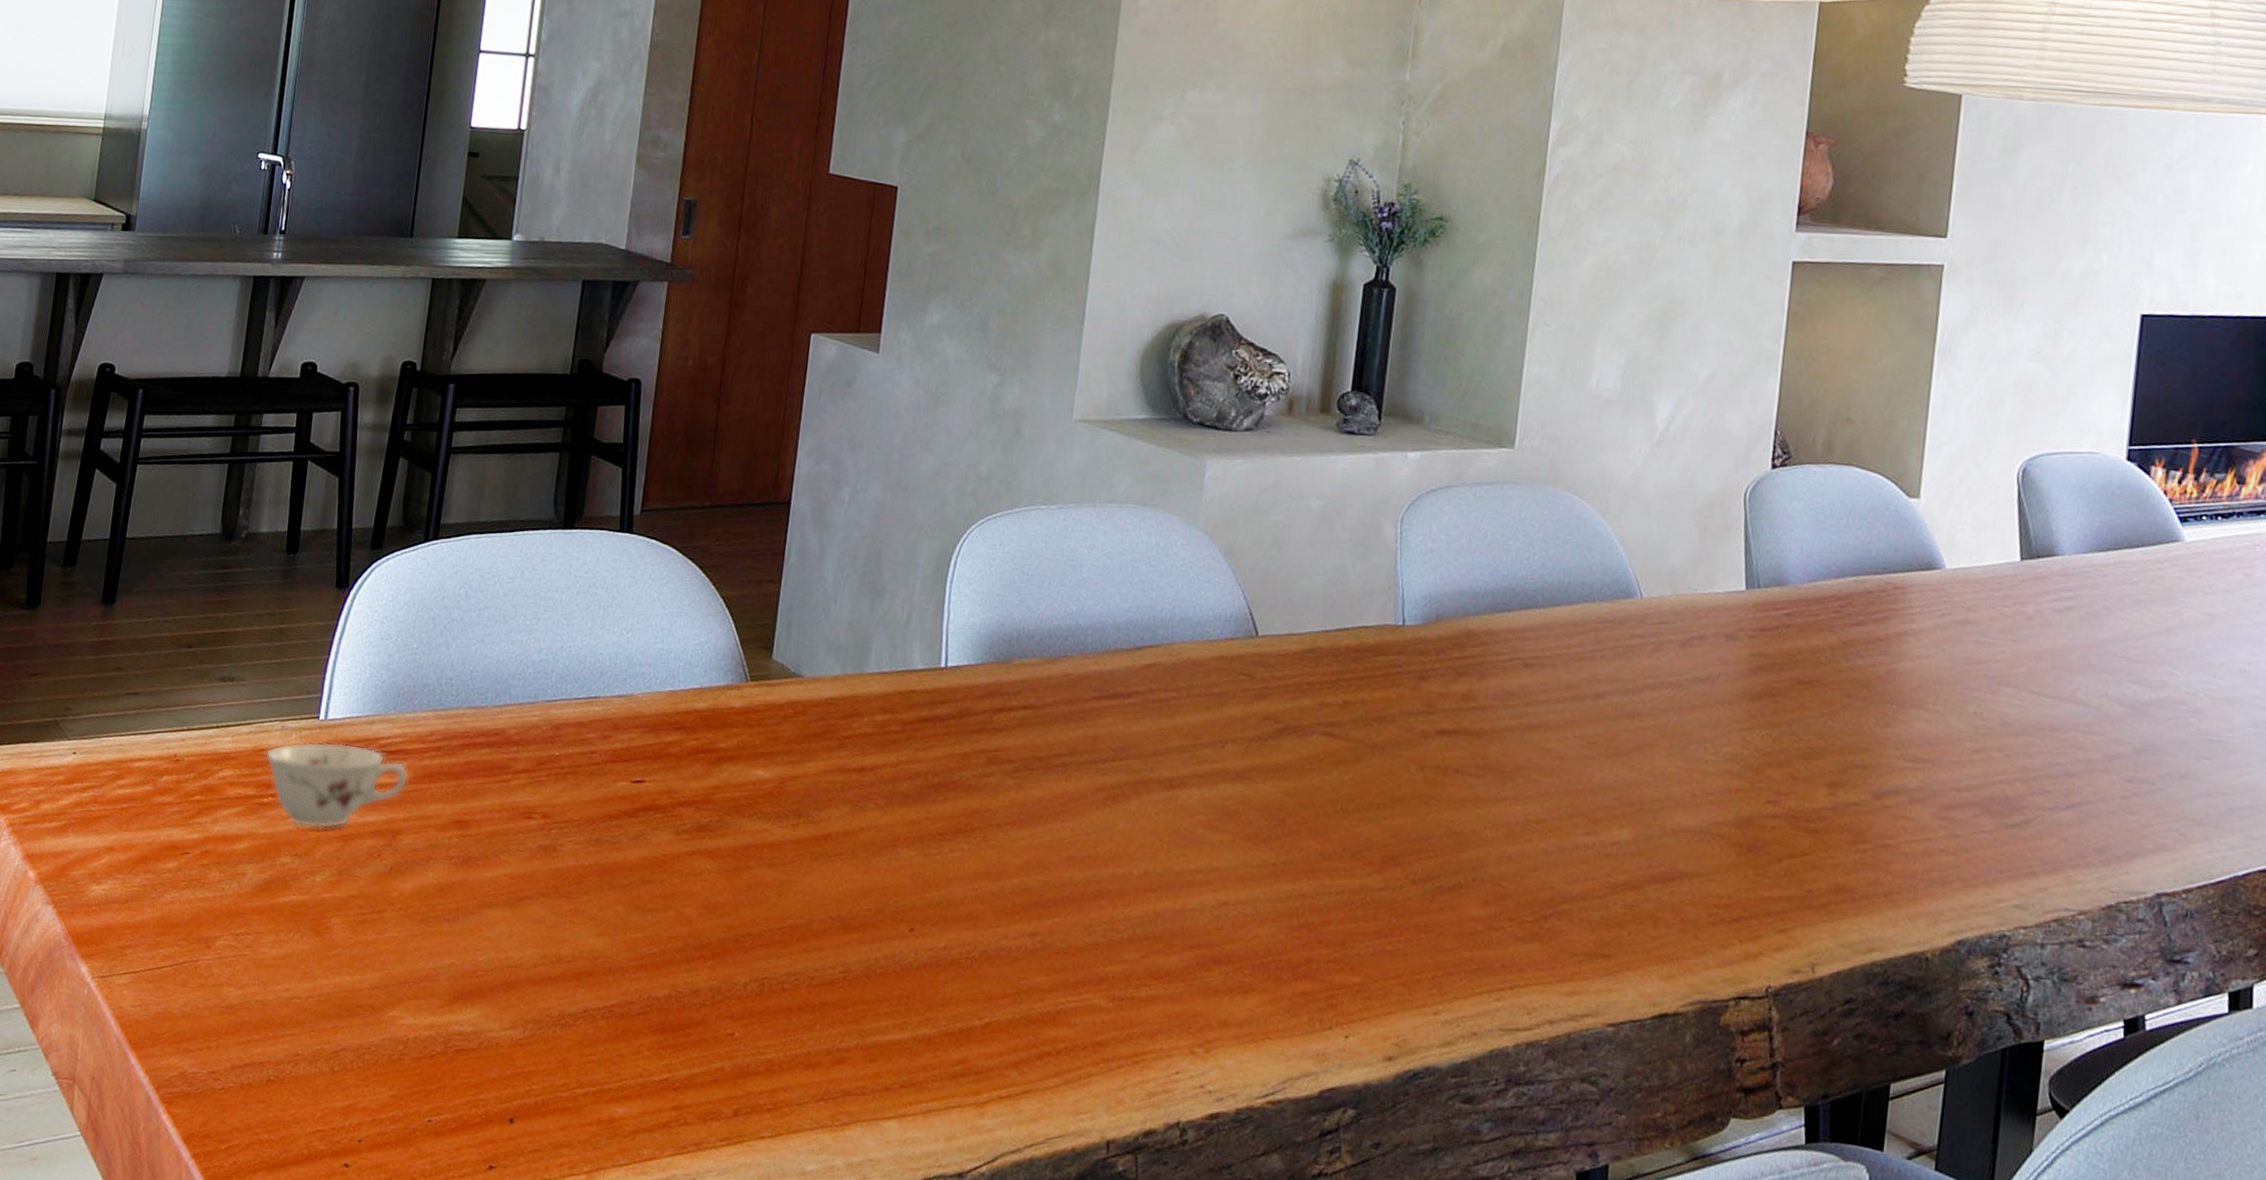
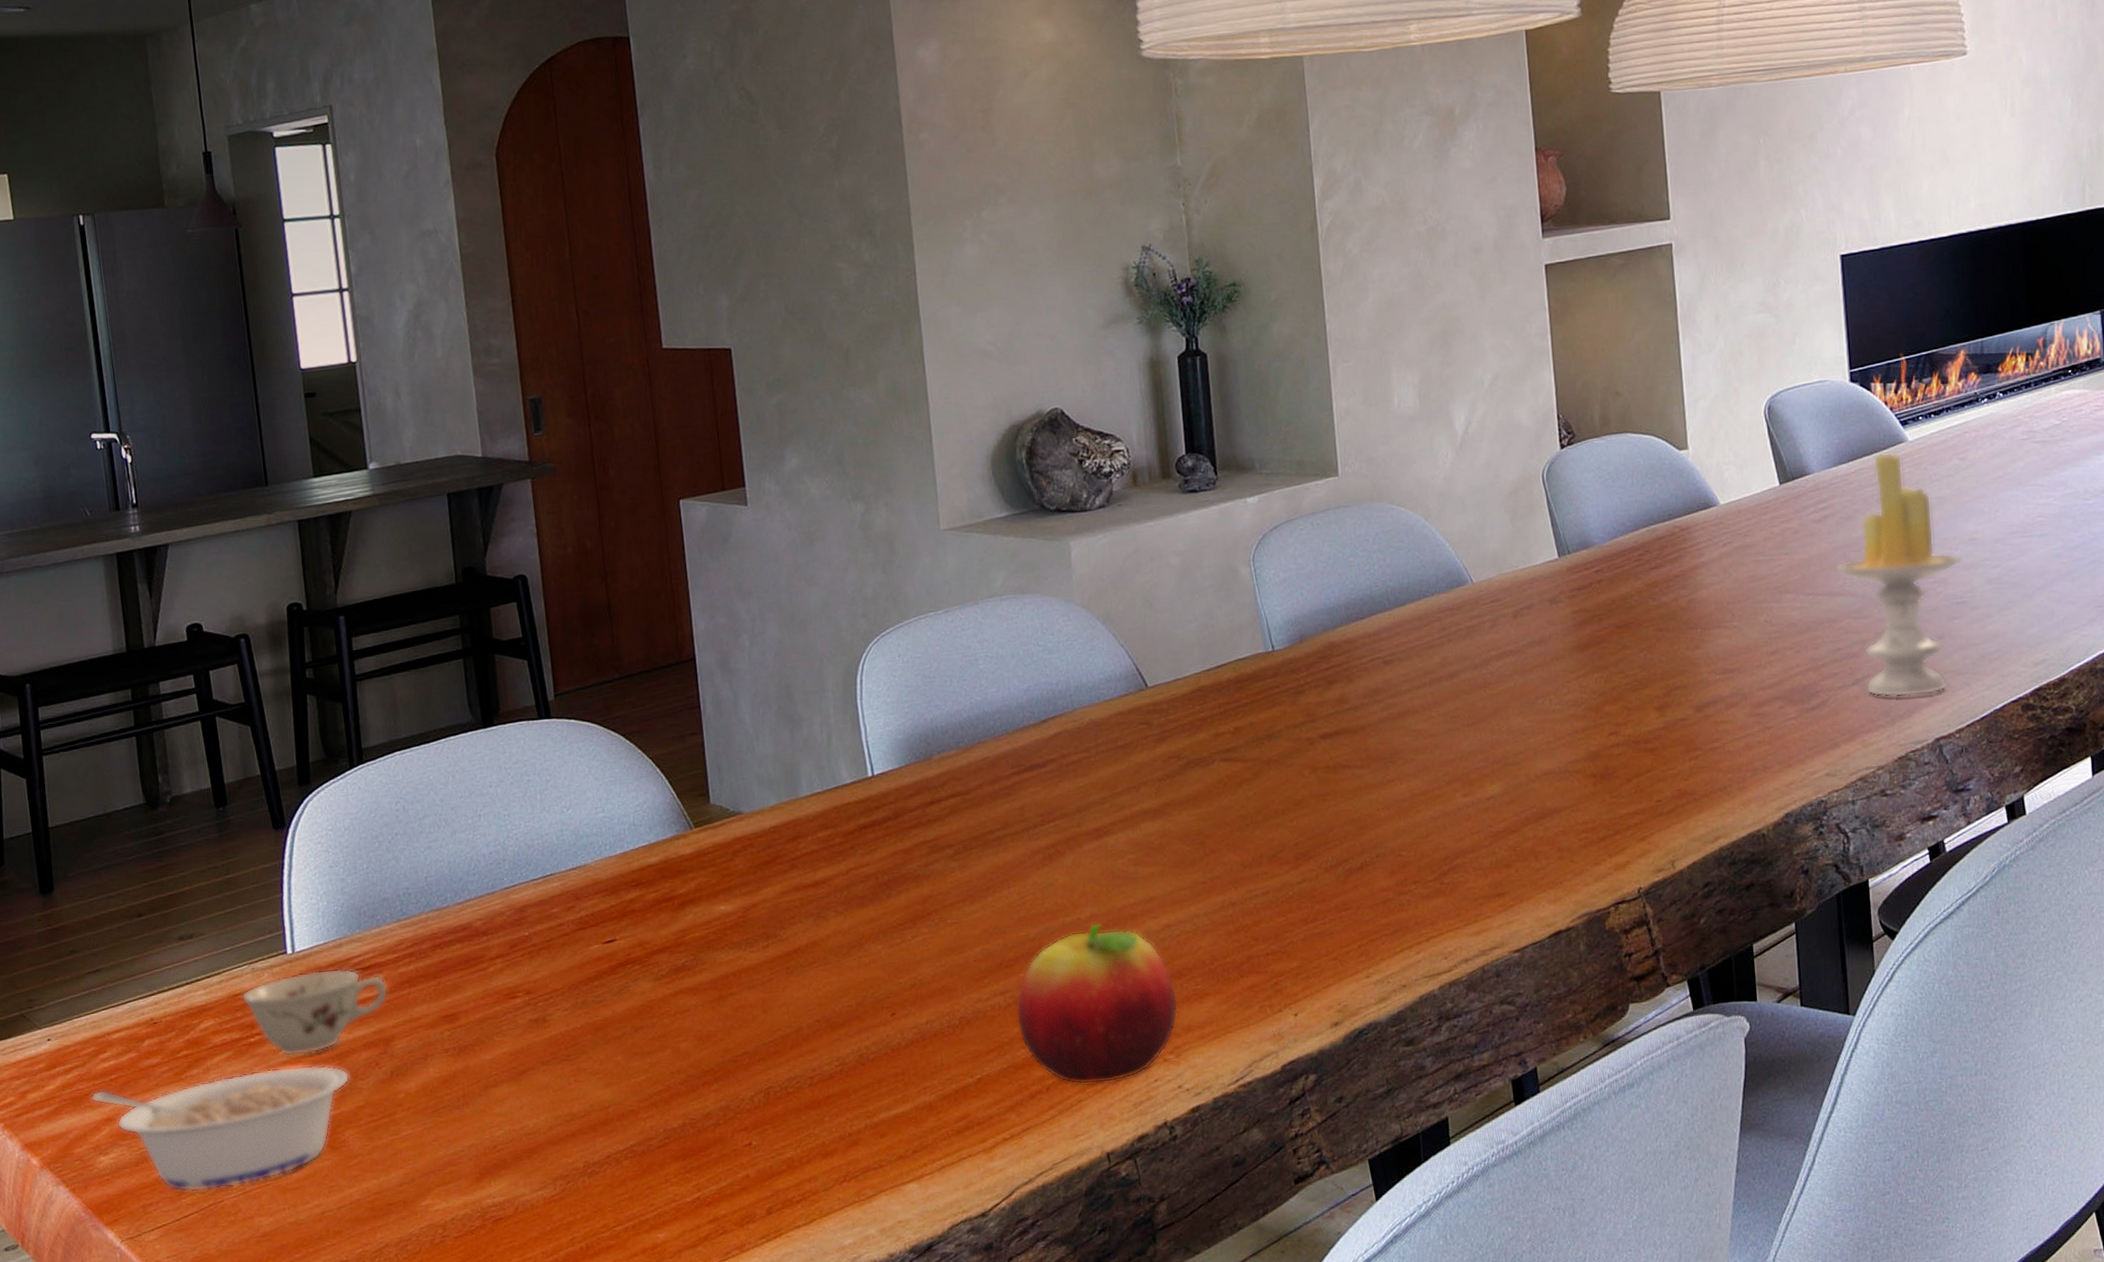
legume: none [98,816,350,950] -> present [90,1065,350,1192]
fruit: none [1040,881,1220,1064] -> present [1016,922,1179,1085]
candle: none [2068,547,2227,841] -> present [1834,452,1963,697]

